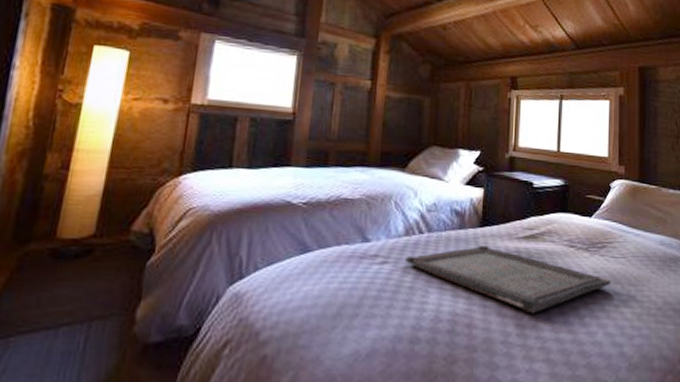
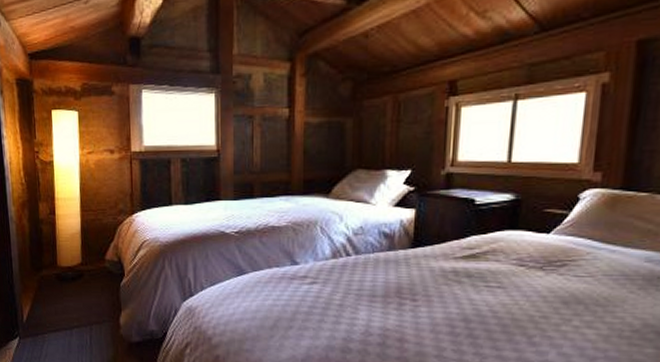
serving tray: present [405,246,611,314] -> none [334,266,571,332]

